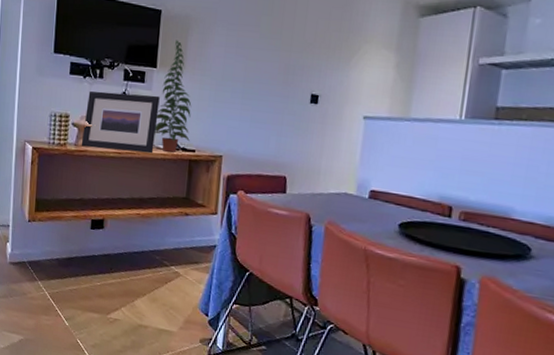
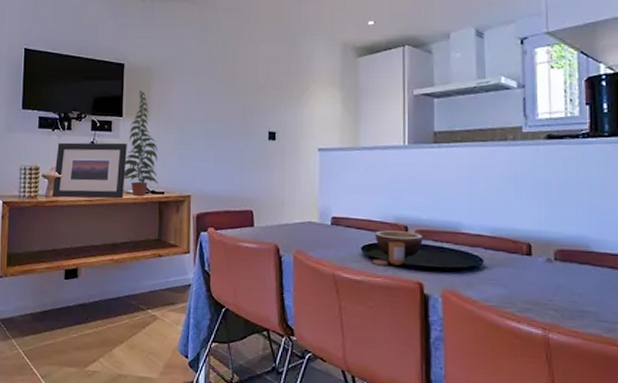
candle: none [408,221,448,248] -> present [372,242,406,266]
bowl: none [414,208,468,239] -> present [375,230,423,257]

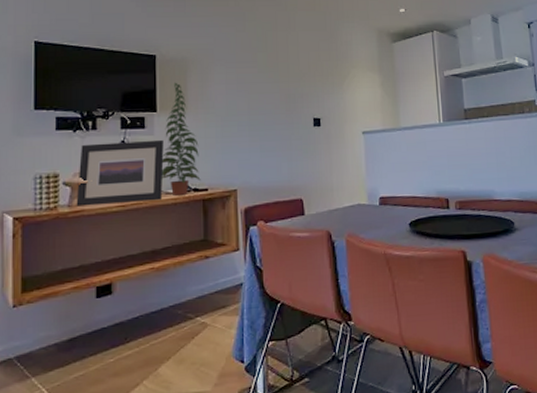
candle: present [372,242,406,266] -> none [419,214,449,240]
bowl: present [375,230,423,257] -> none [420,203,463,228]

